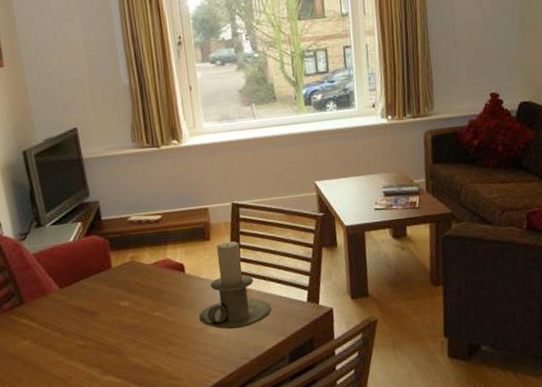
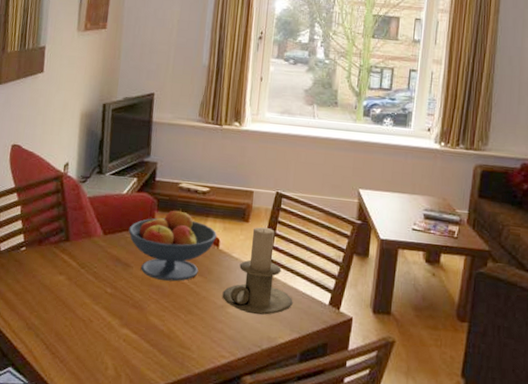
fruit bowl: none [85,242,181,320] -> present [128,208,217,282]

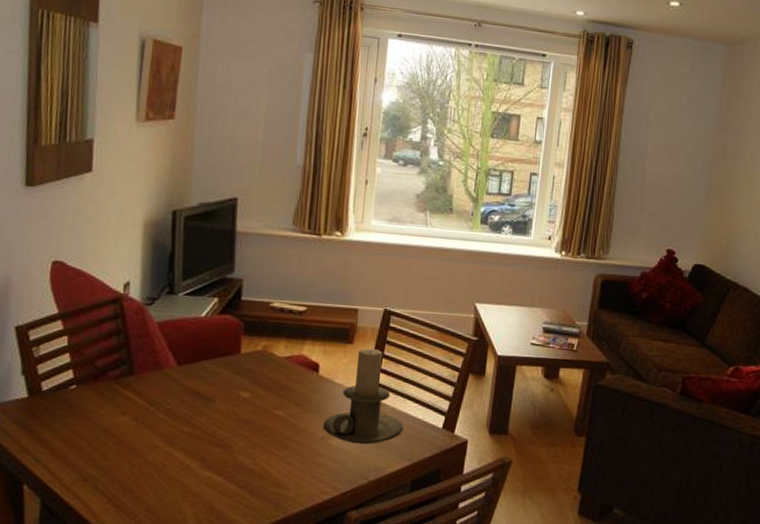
fruit bowl: present [128,208,217,282] -> none [209,331,317,414]

